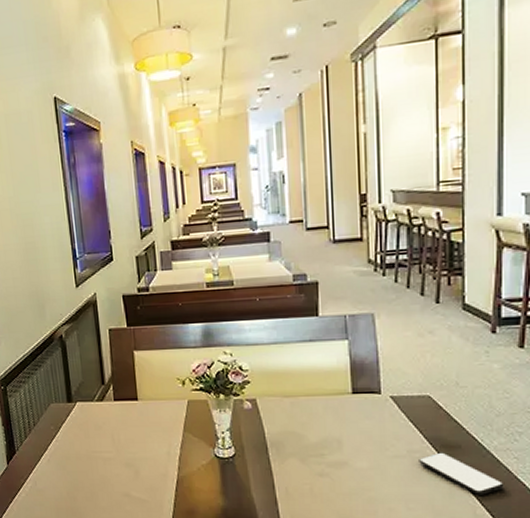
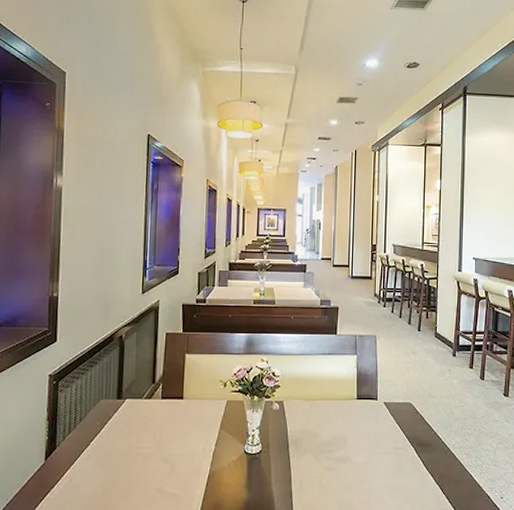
smartphone: present [419,452,504,495] -> none [401,449,458,485]

